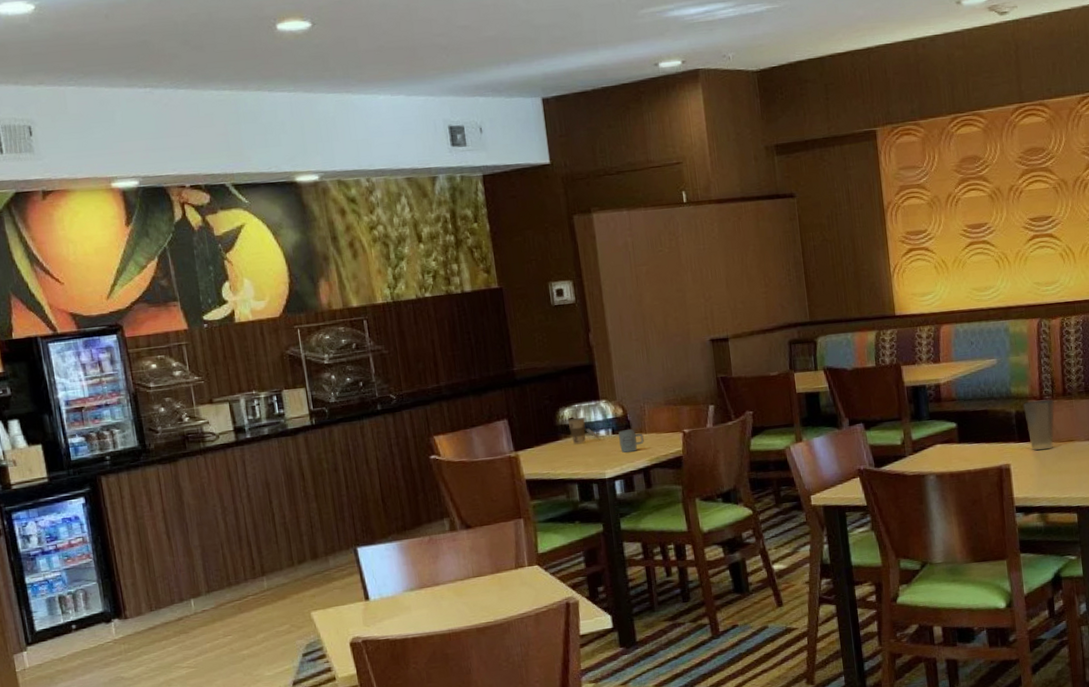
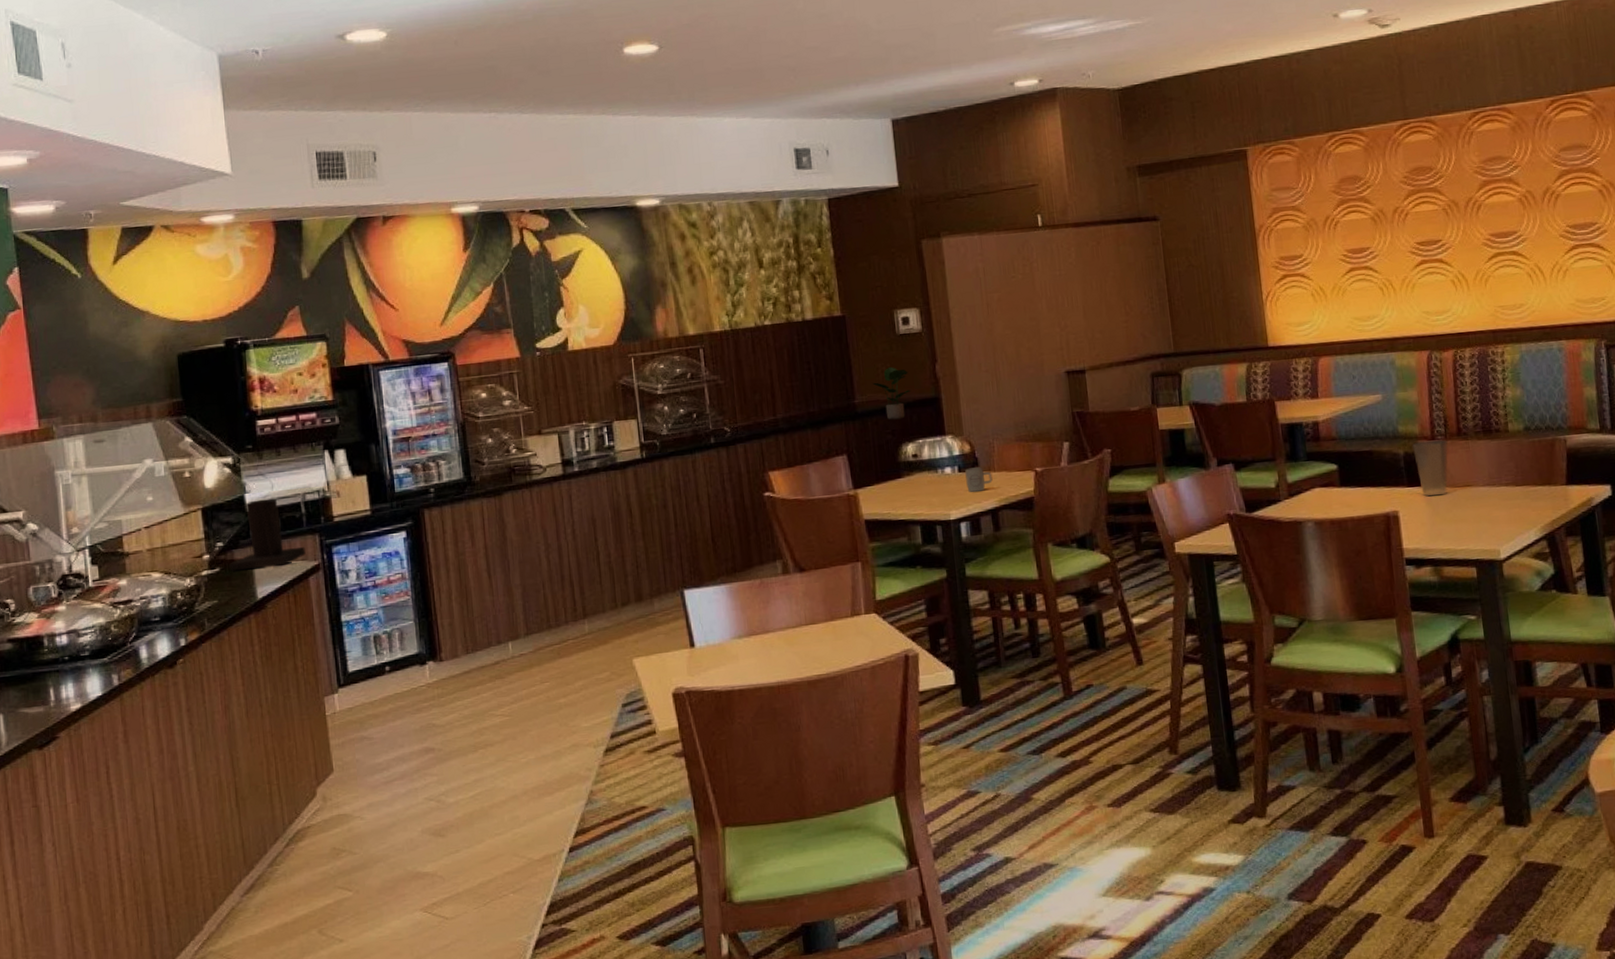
potted plant: none [529,336,567,387] -> present [872,366,911,420]
cup: present [567,417,600,445] -> none [910,453,945,483]

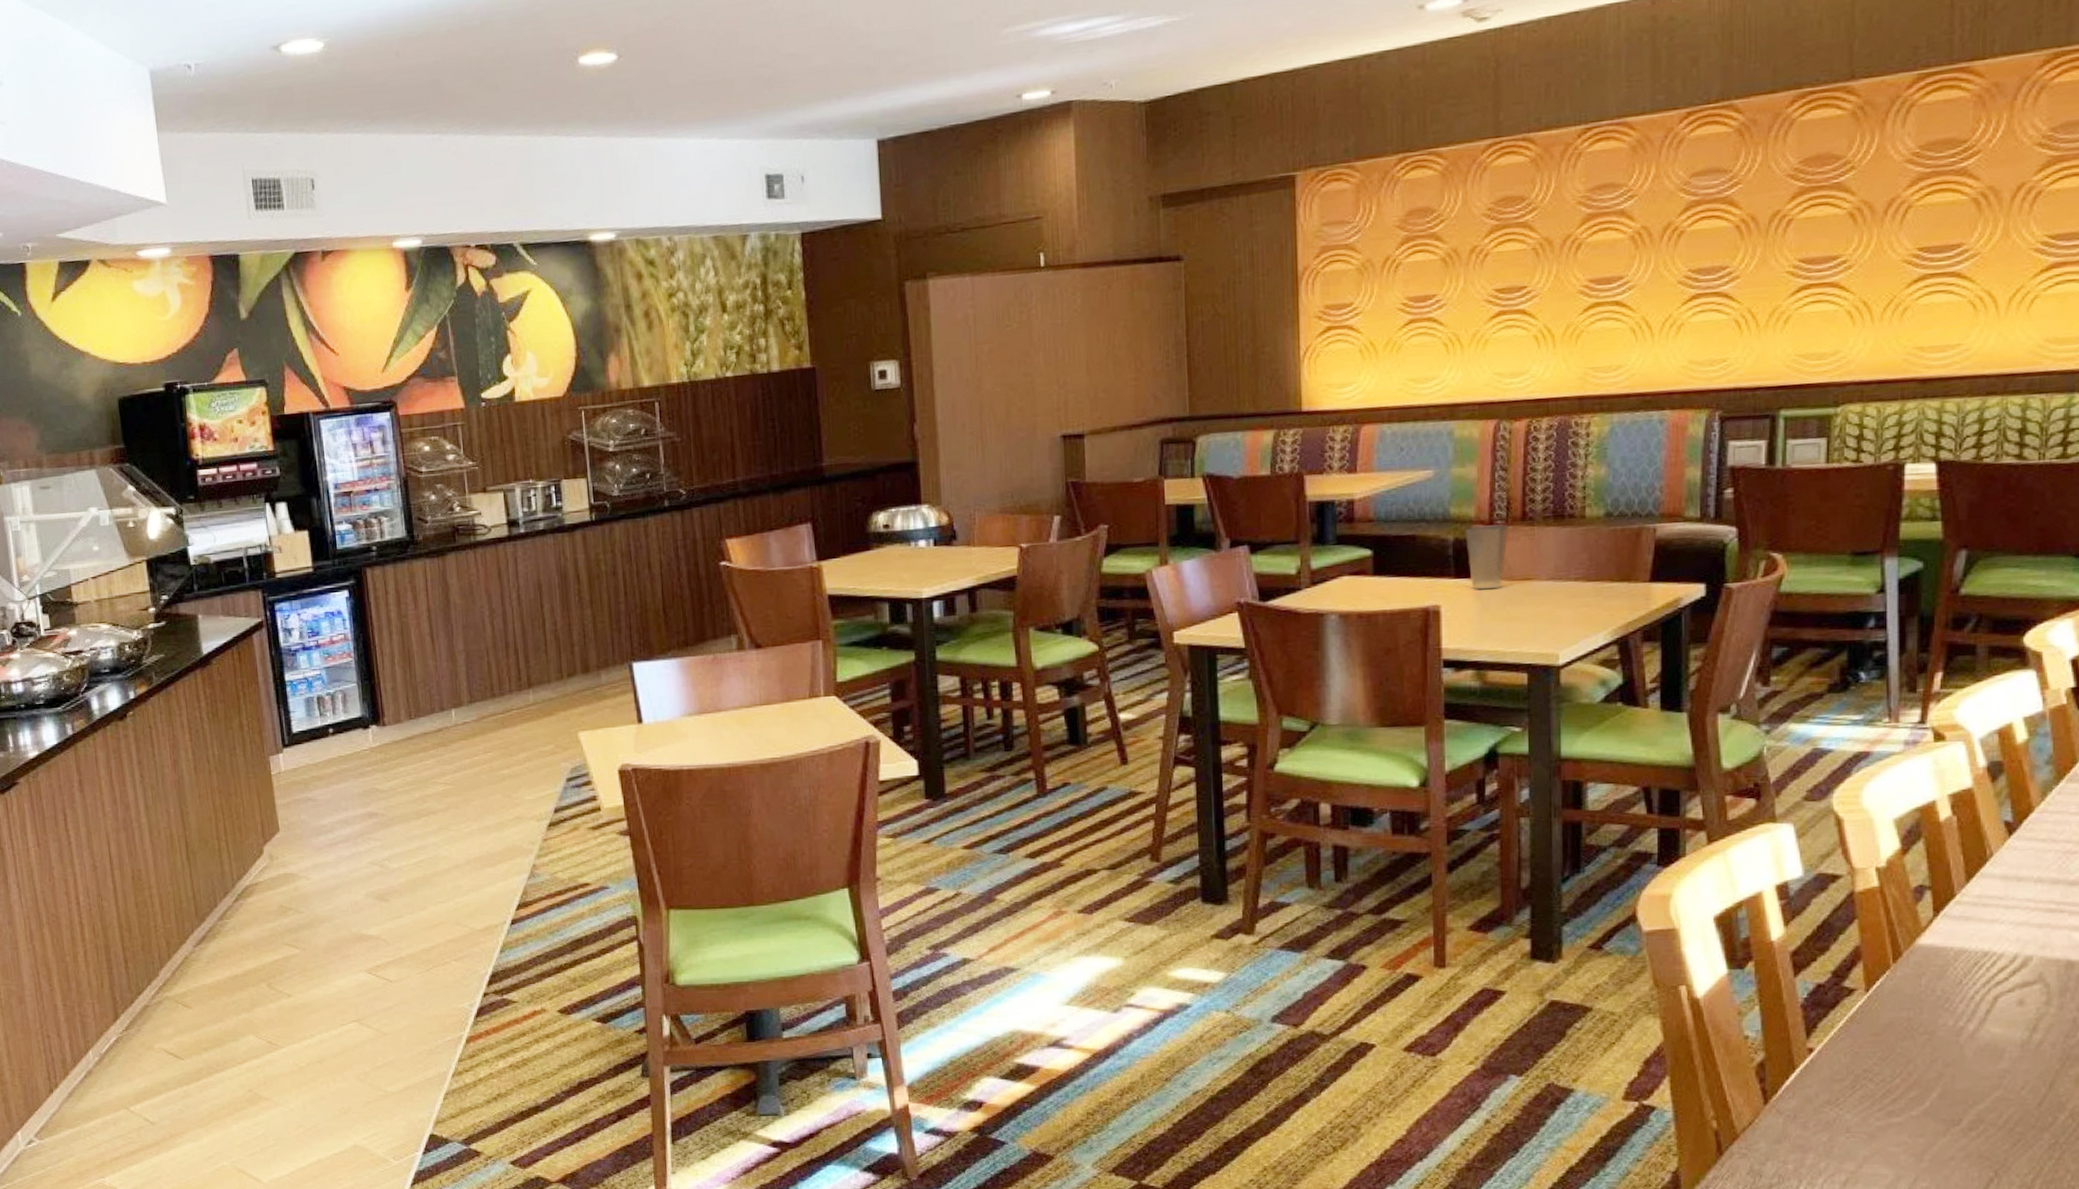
paper towel roll: present [229,498,306,572] -> none [174,552,249,626]
potted plant: present [872,366,911,420] -> none [842,426,886,486]
mug: present [965,467,993,492] -> none [941,541,972,568]

